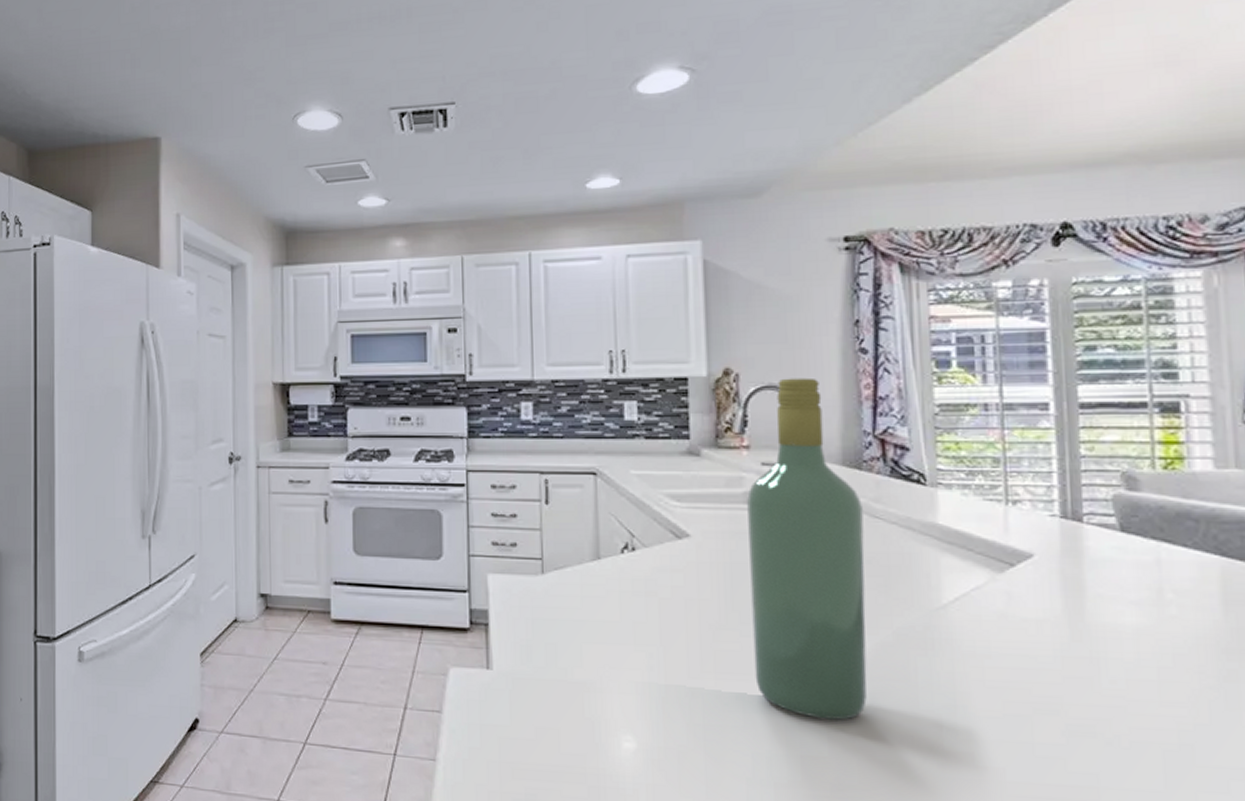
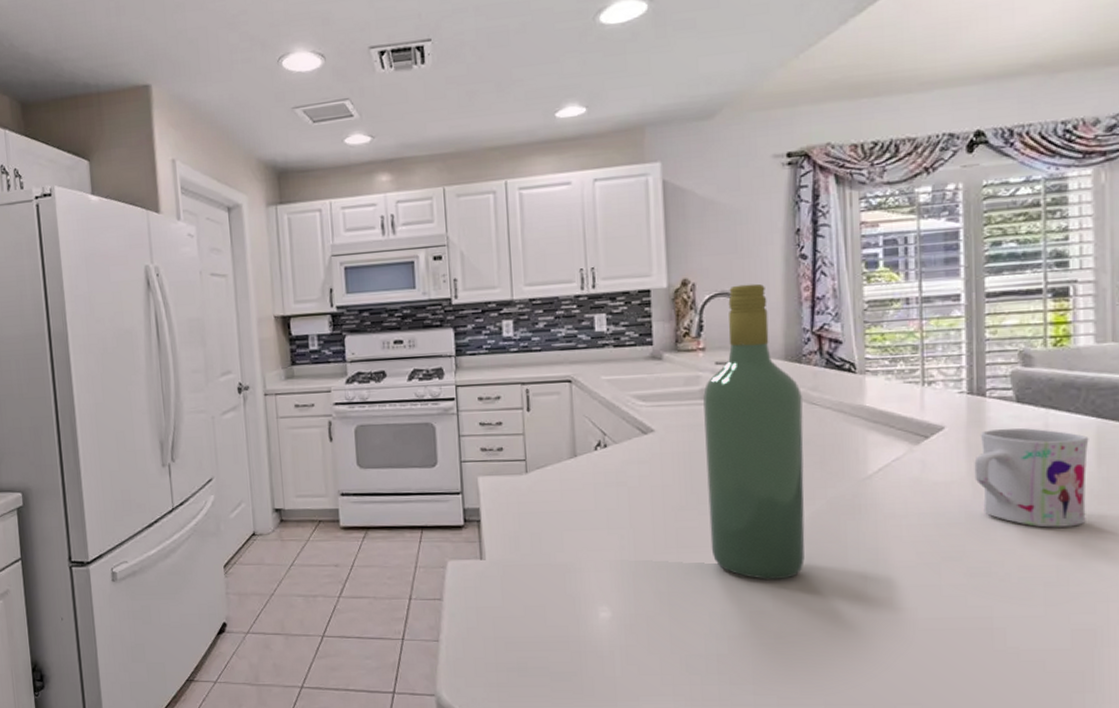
mug: none [1071,561,1213,685] -> present [974,428,1089,528]

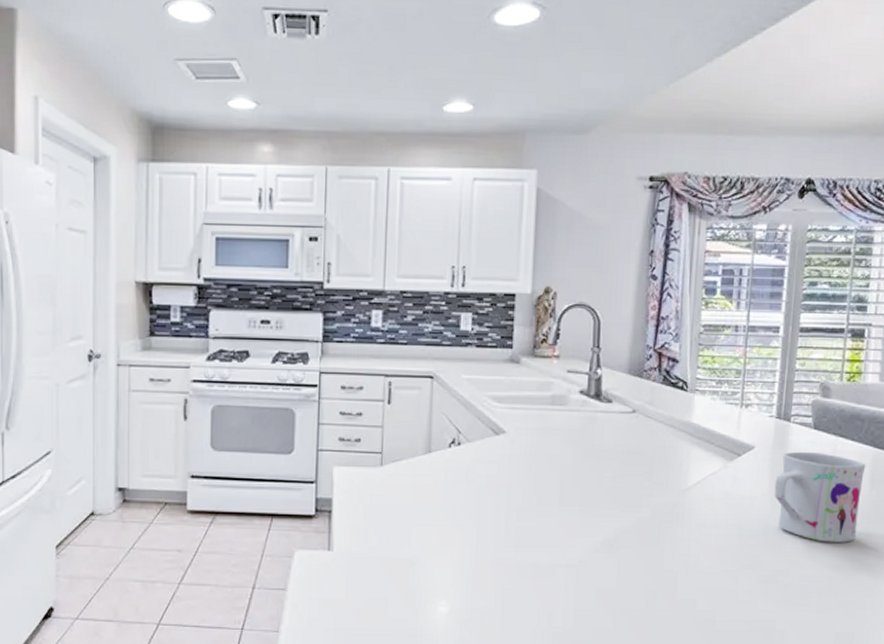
wine bottle: present [703,283,805,579] -> none [546,298,640,580]

